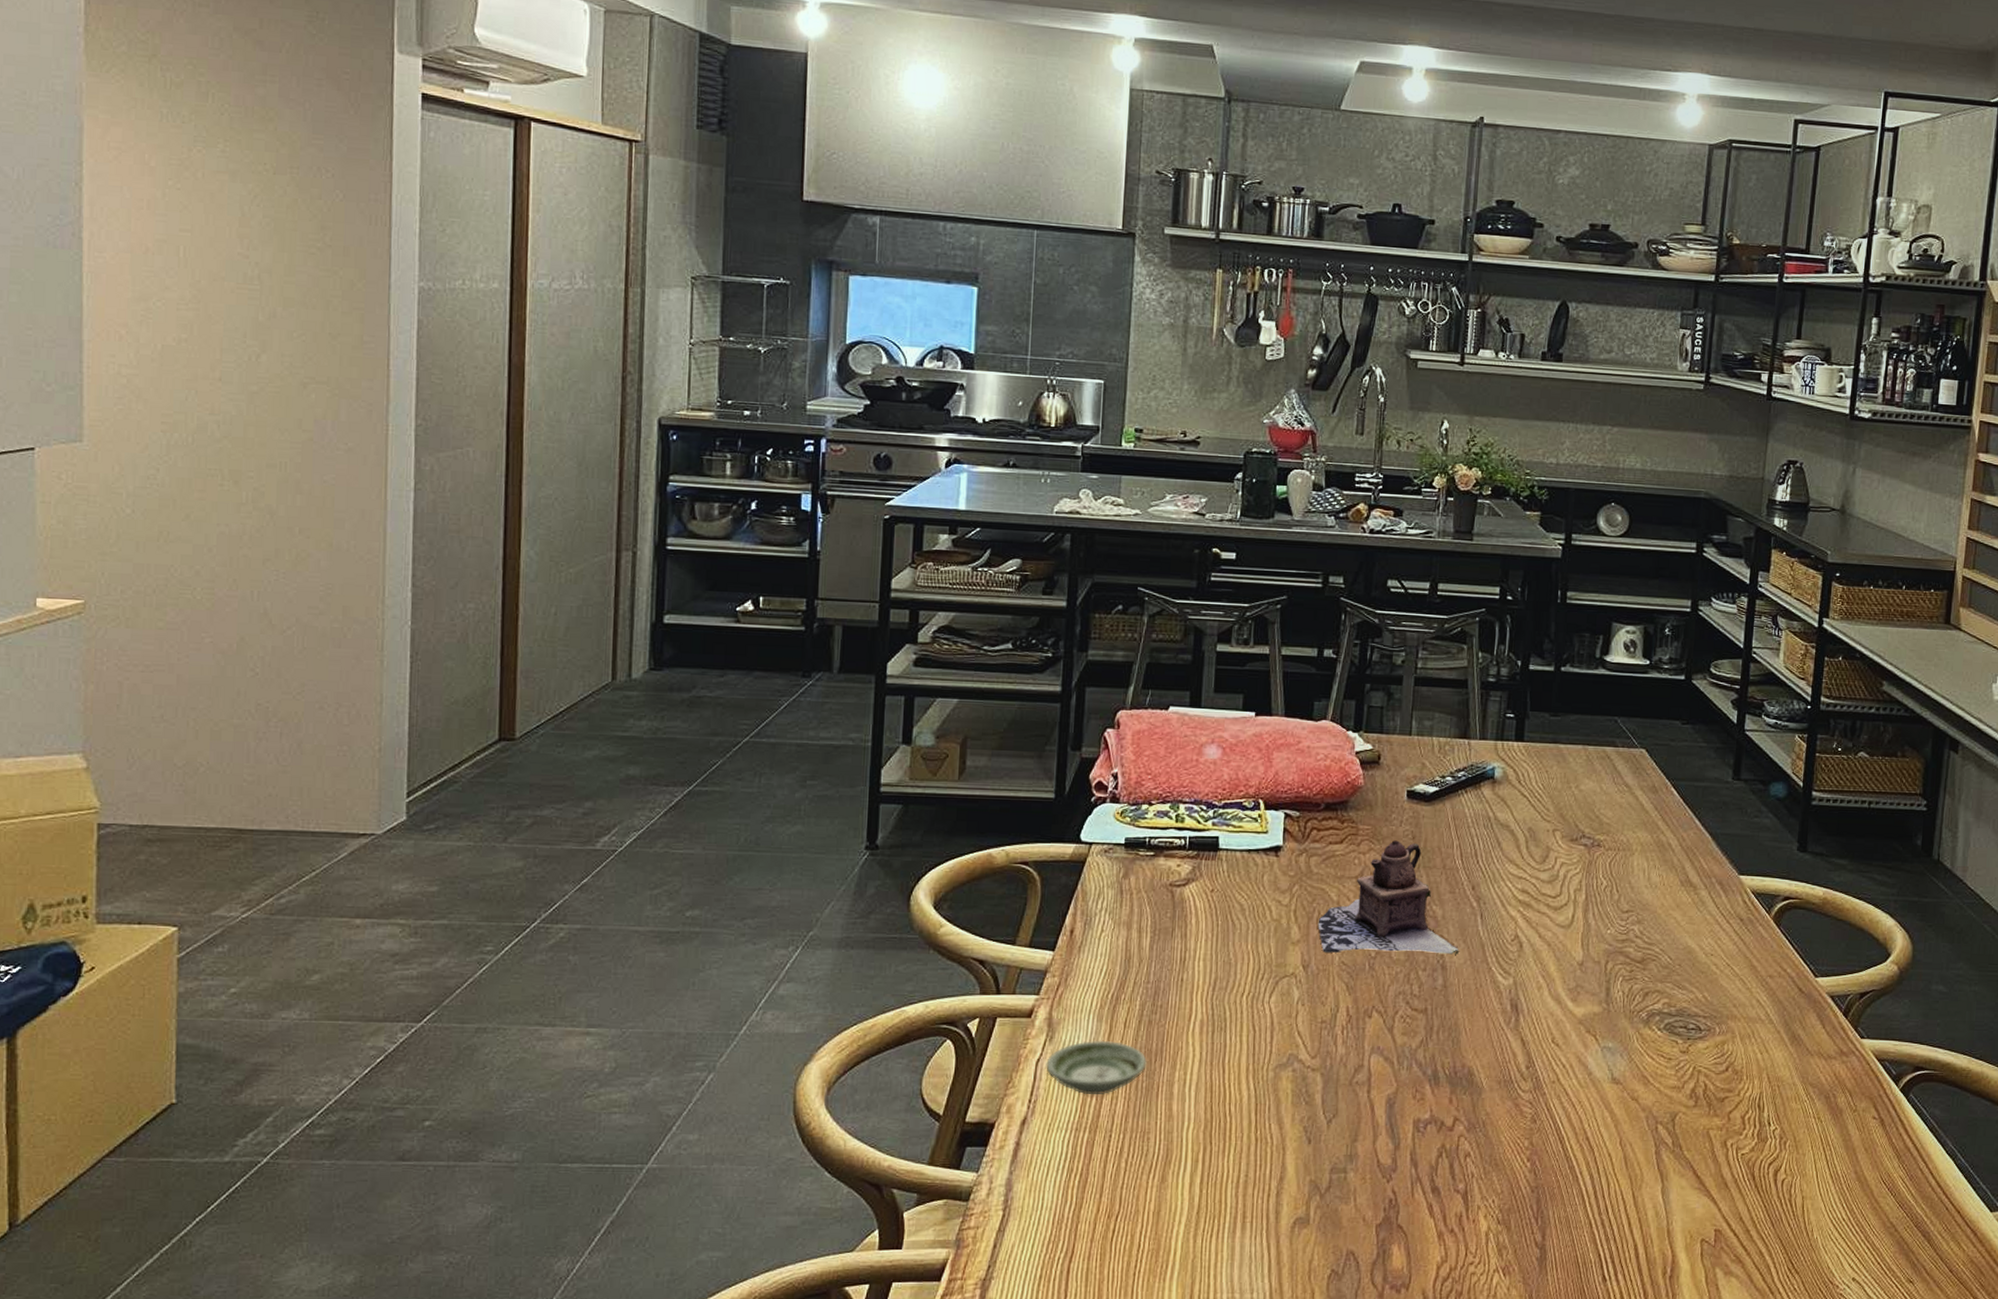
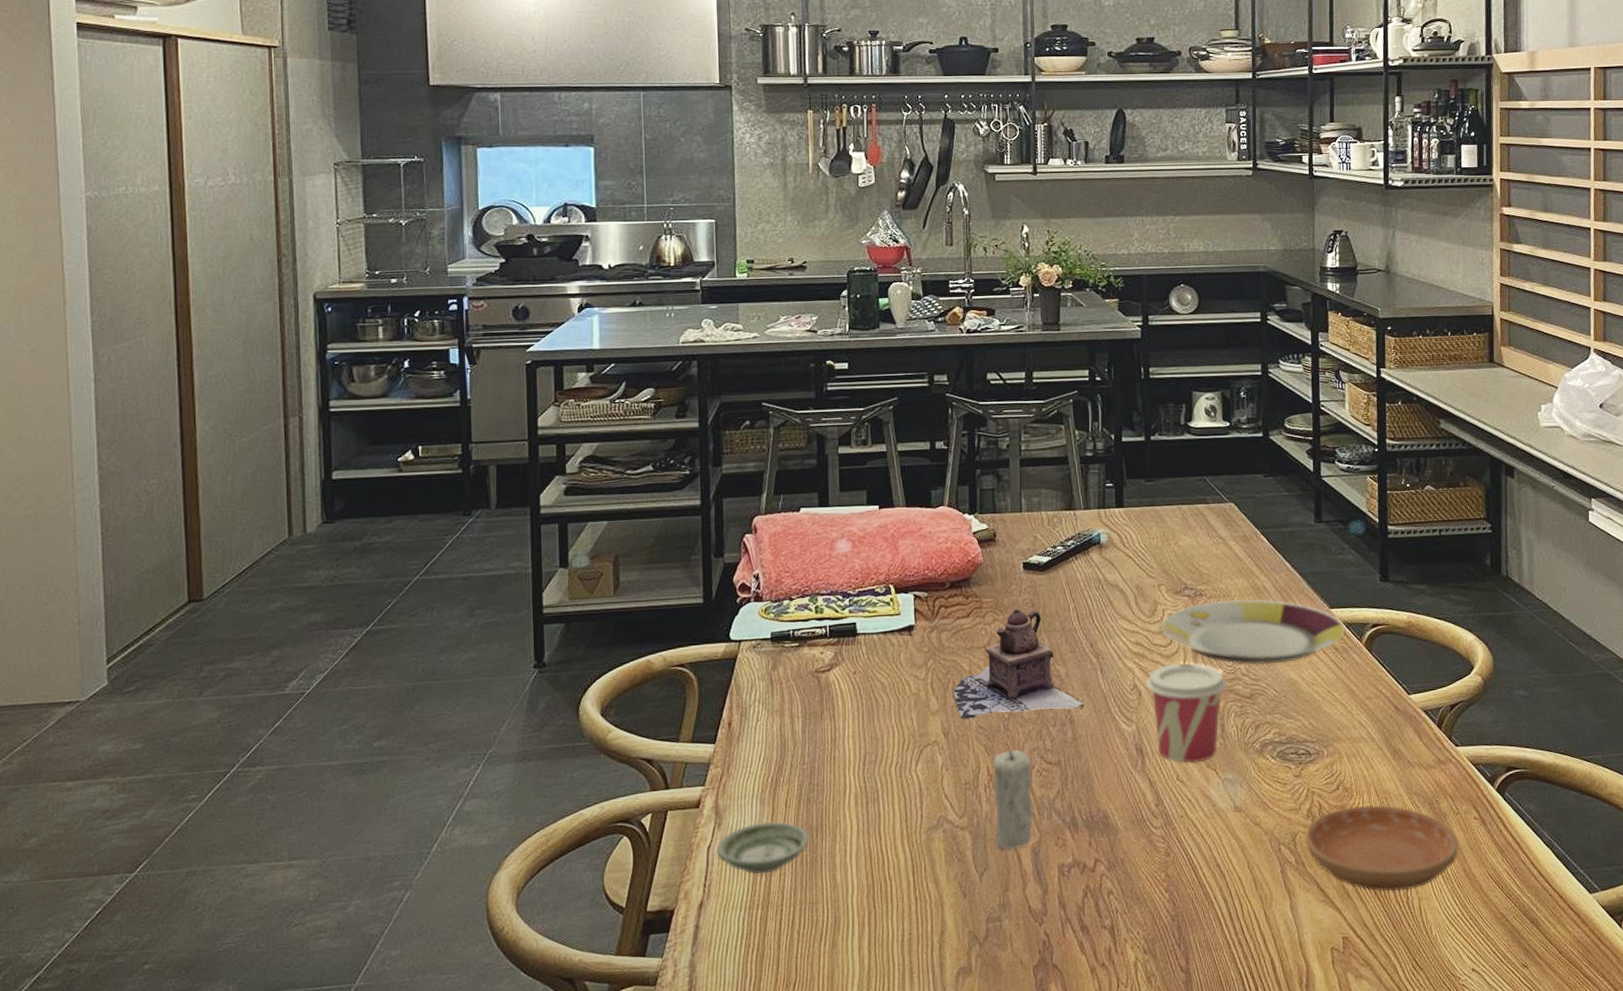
candle: none [1348,980,1397,1098] -> present [993,740,1033,850]
cup: none [1529,917,1617,1026] -> present [1147,662,1227,763]
plate: none [1552,853,1754,929] -> present [1161,598,1346,665]
saucer: none [1686,1091,1853,1187] -> present [1305,805,1458,892]

